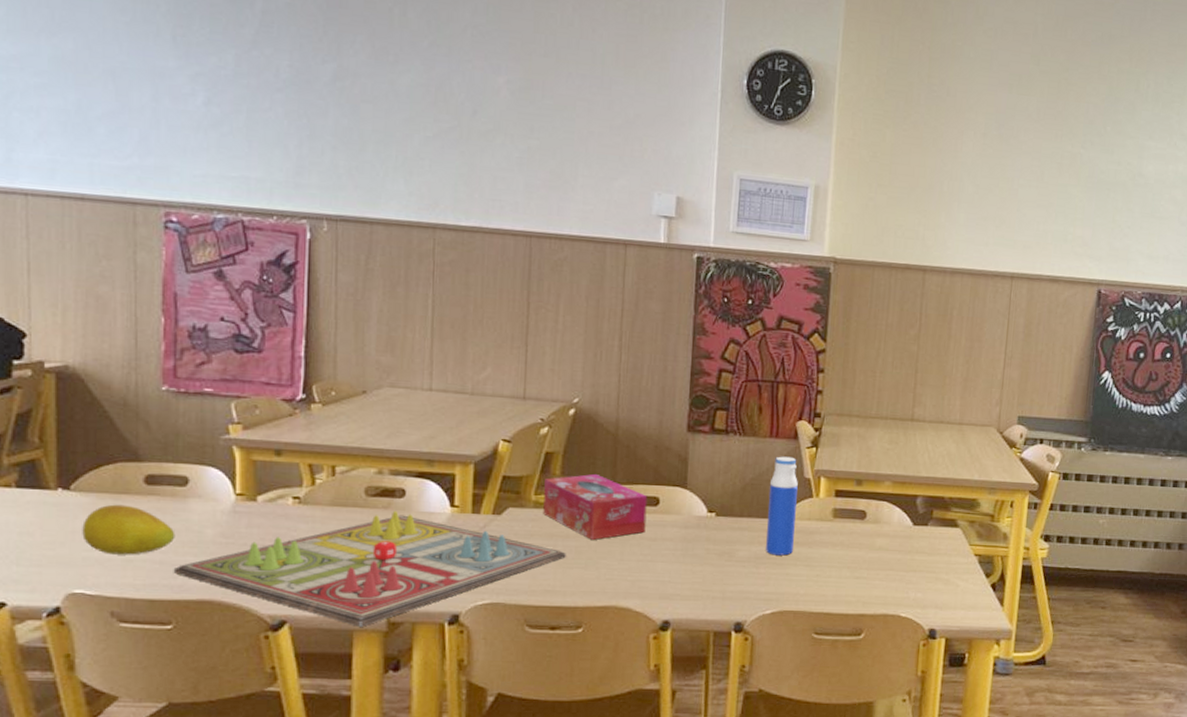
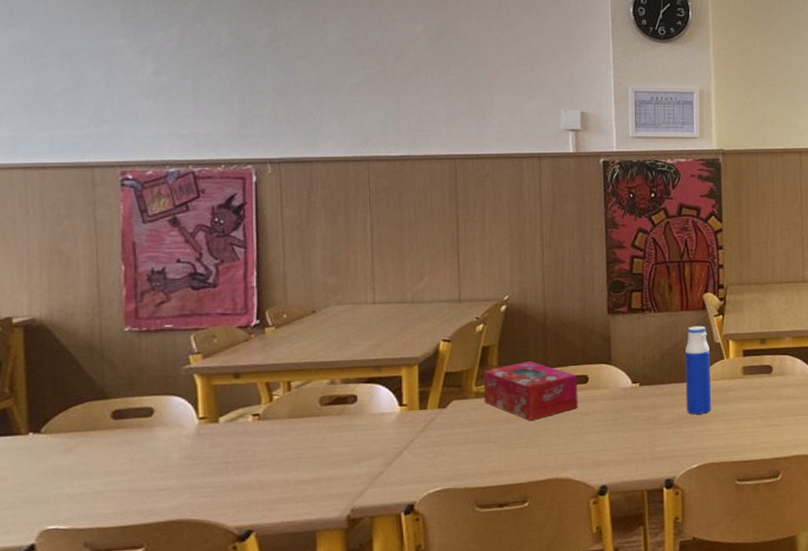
fruit: present [82,504,175,555] -> none [54,440,143,489]
gameboard: present [173,510,566,627] -> none [142,415,508,527]

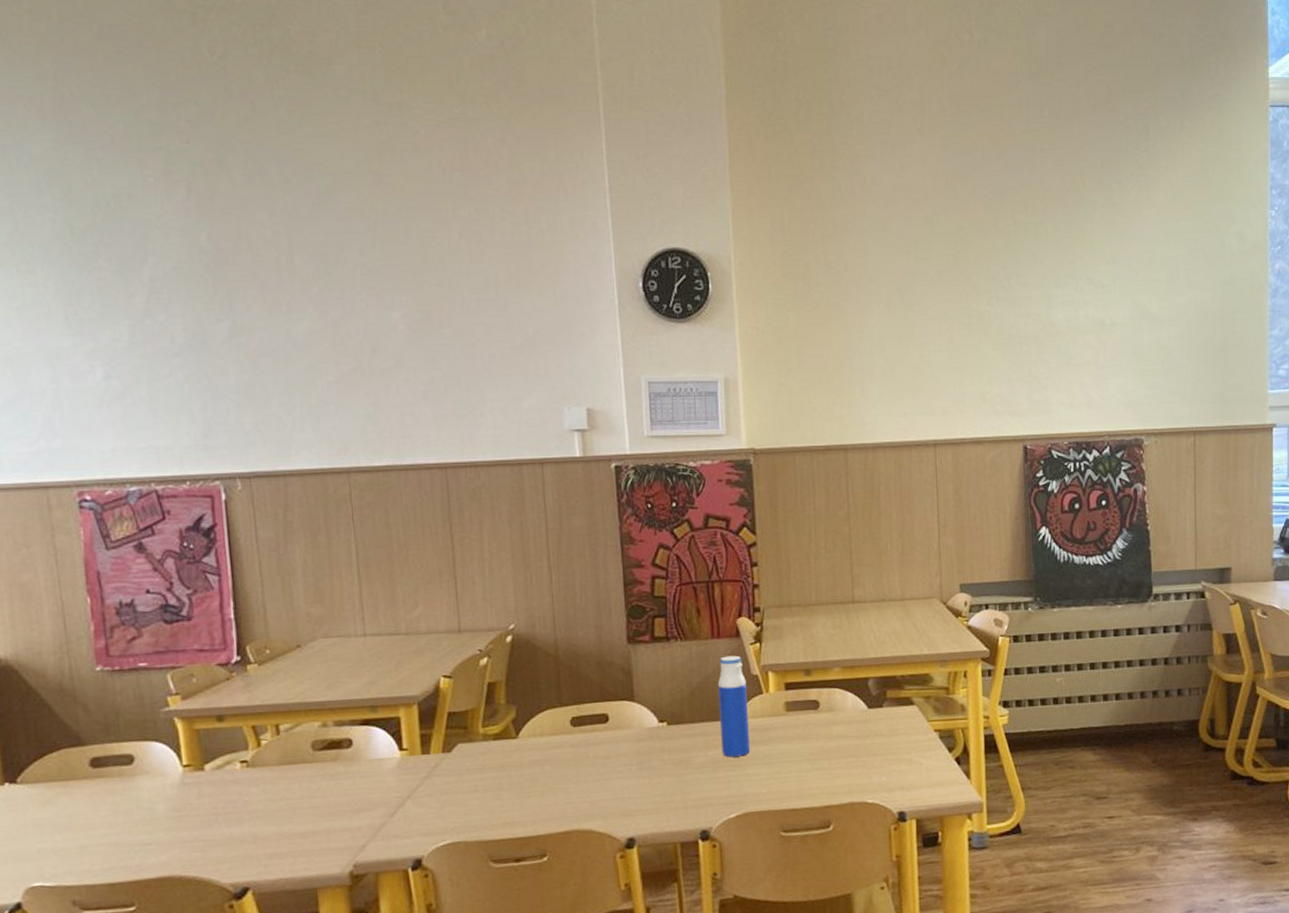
tissue box: present [484,361,578,421] -> none [491,699,598,766]

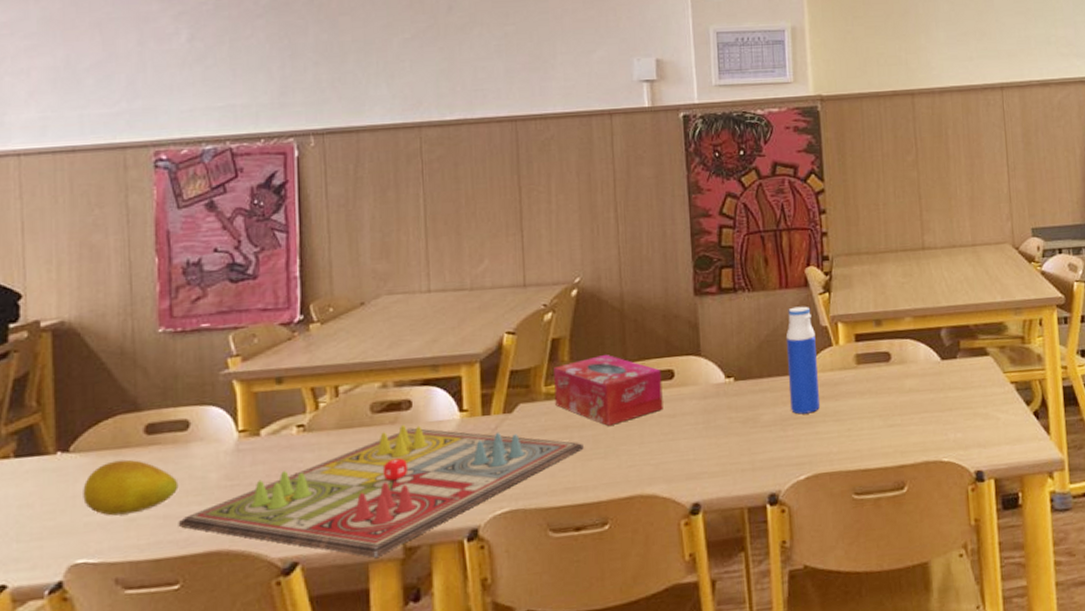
fruit: none [33,791,128,843] -> present [83,459,179,516]
gameboard: none [129,761,522,884] -> present [178,424,584,558]
tissue box: none [491,699,598,766] -> present [554,355,663,426]

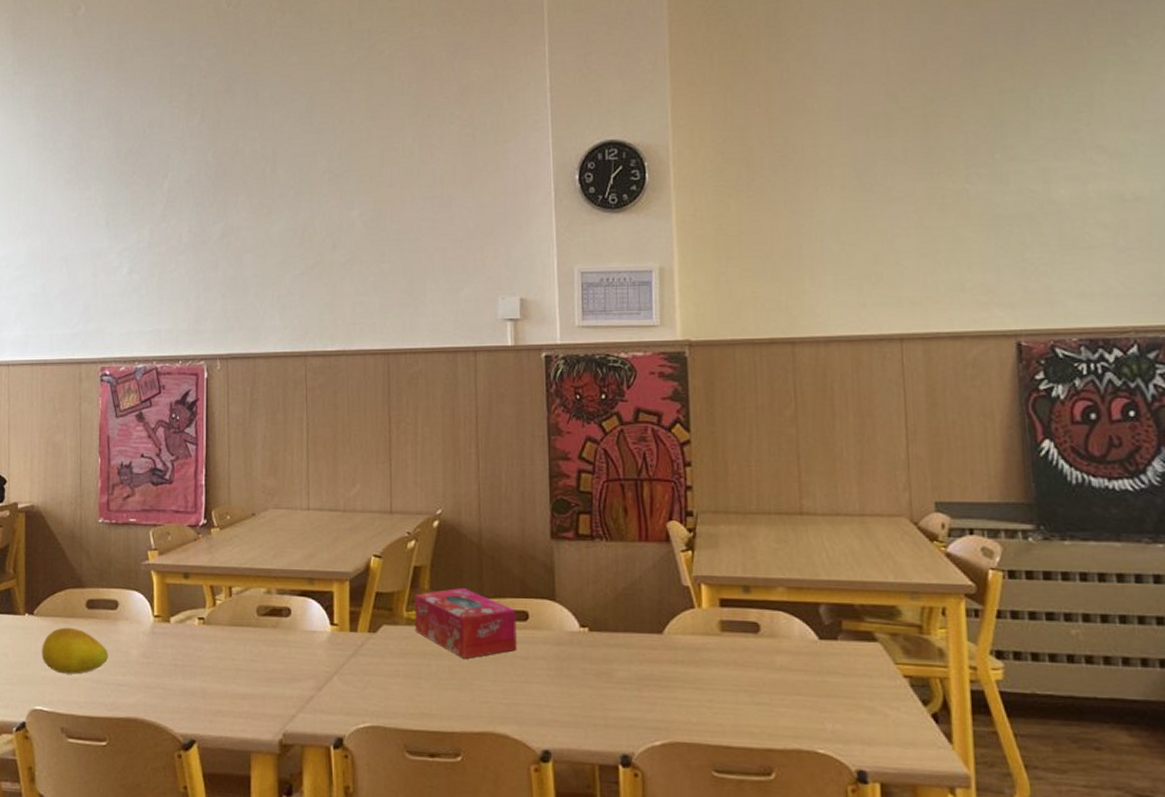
gameboard: present [178,424,584,558] -> none [107,630,440,748]
water bottle: present [786,306,820,415] -> none [644,562,678,677]

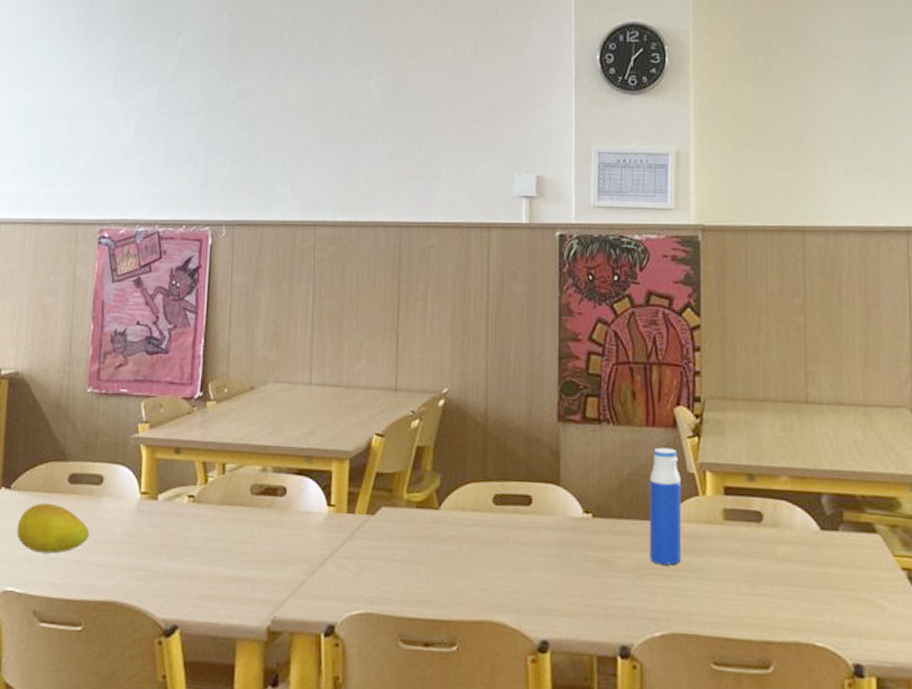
tissue box: present [415,588,517,659] -> none [415,470,520,544]
water bottle: none [644,562,678,677] -> present [649,447,681,566]

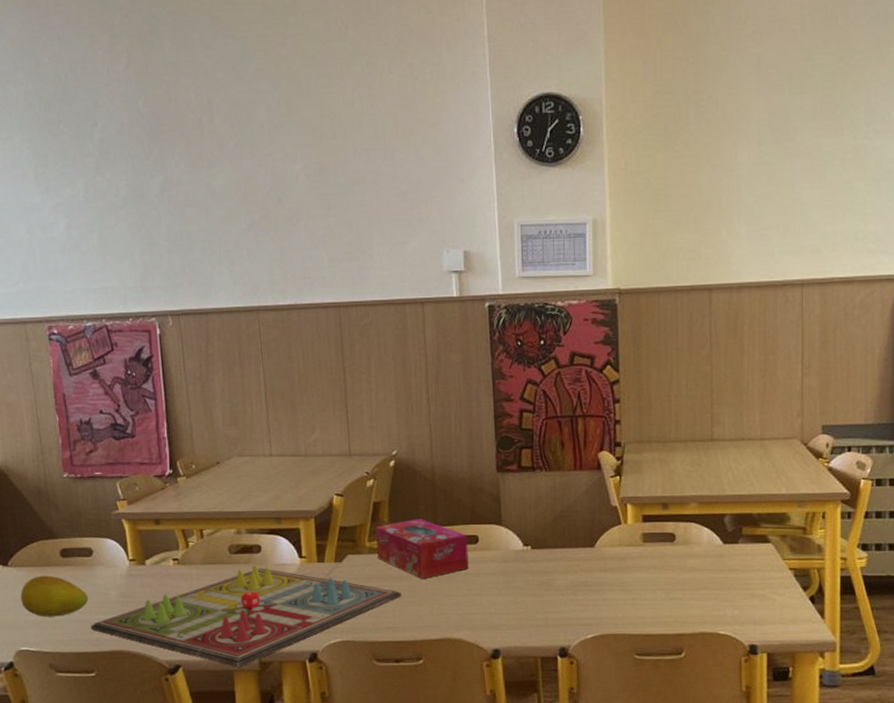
gameboard: none [85,510,439,635] -> present [90,564,401,667]
tissue box: none [415,470,520,544] -> present [376,519,469,579]
water bottle: present [649,447,681,566] -> none [578,487,607,582]

